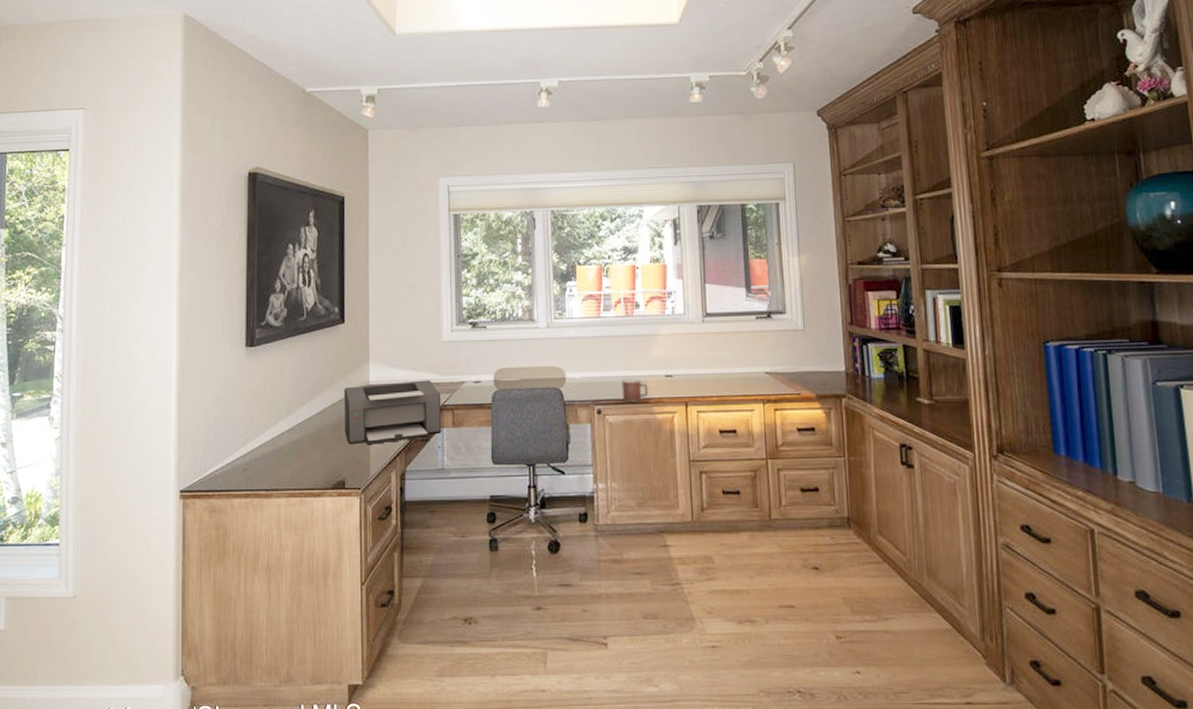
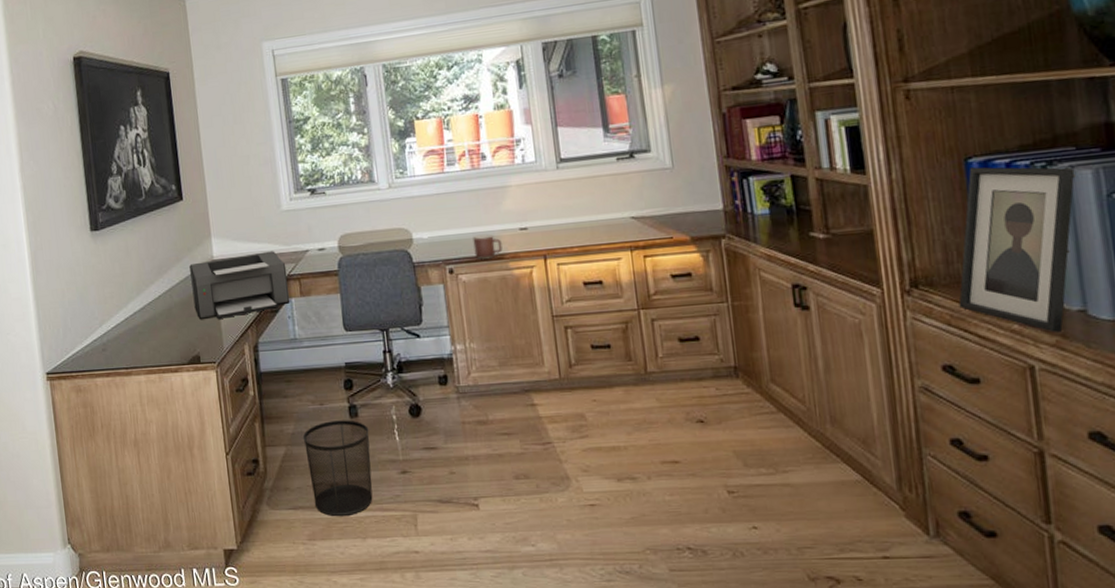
waste bin: none [441,553,508,653] -> present [302,420,373,517]
picture frame: none [1035,350,1129,500] -> present [958,166,1075,333]

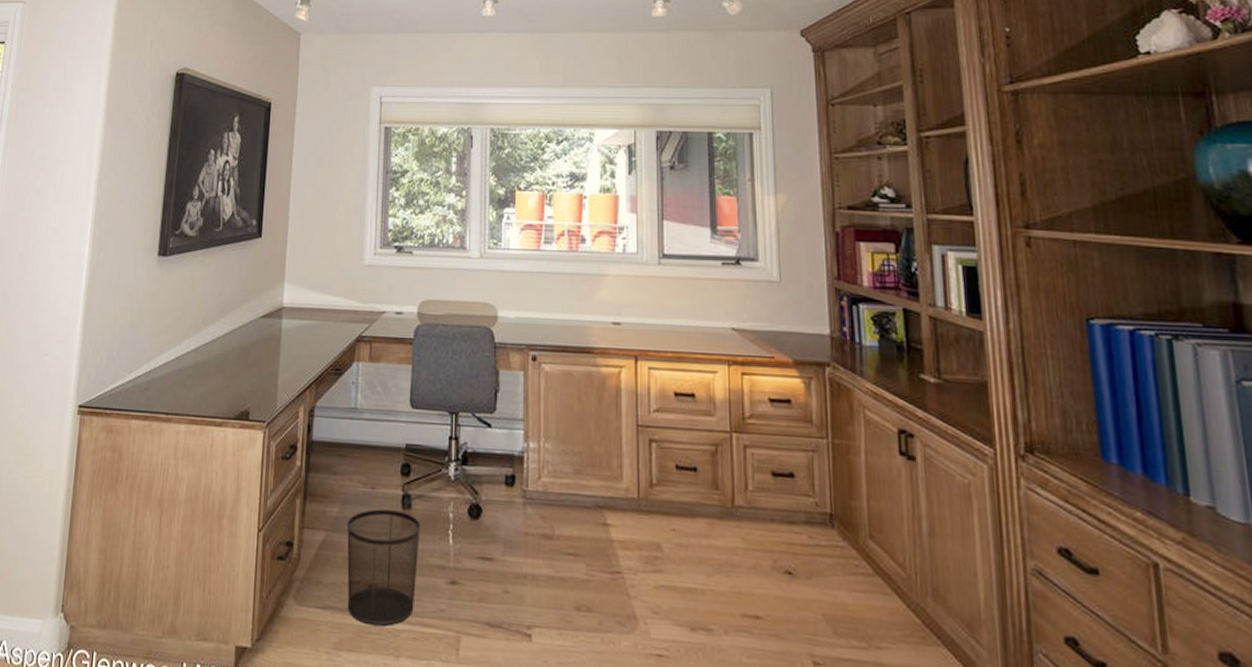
printer: present [189,251,291,320] -> none [253,306,359,374]
mug: present [472,234,503,259] -> none [561,322,592,351]
picture frame: present [958,166,1075,333] -> none [1077,329,1203,528]

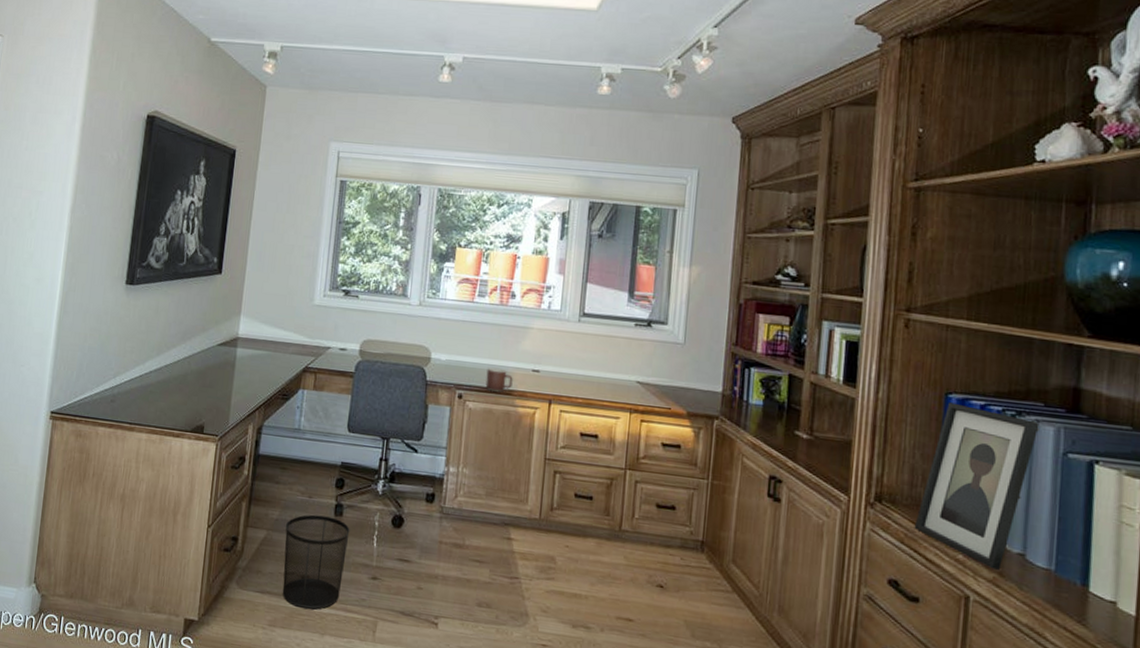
mug: none [561,322,592,351] -> present [485,367,513,392]
picture frame: none [1077,329,1203,528] -> present [914,402,1040,570]

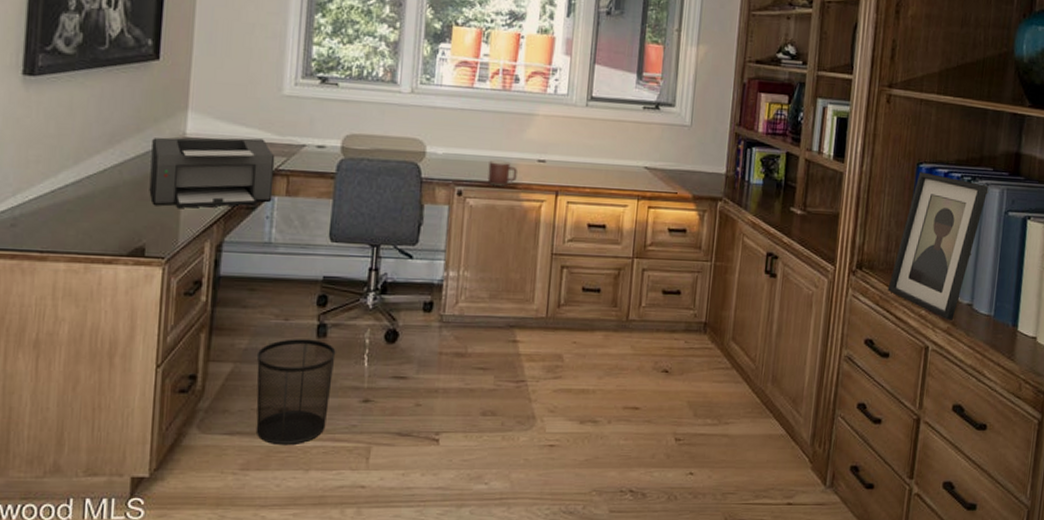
printer: none [209,336,306,397] -> present [149,137,275,208]

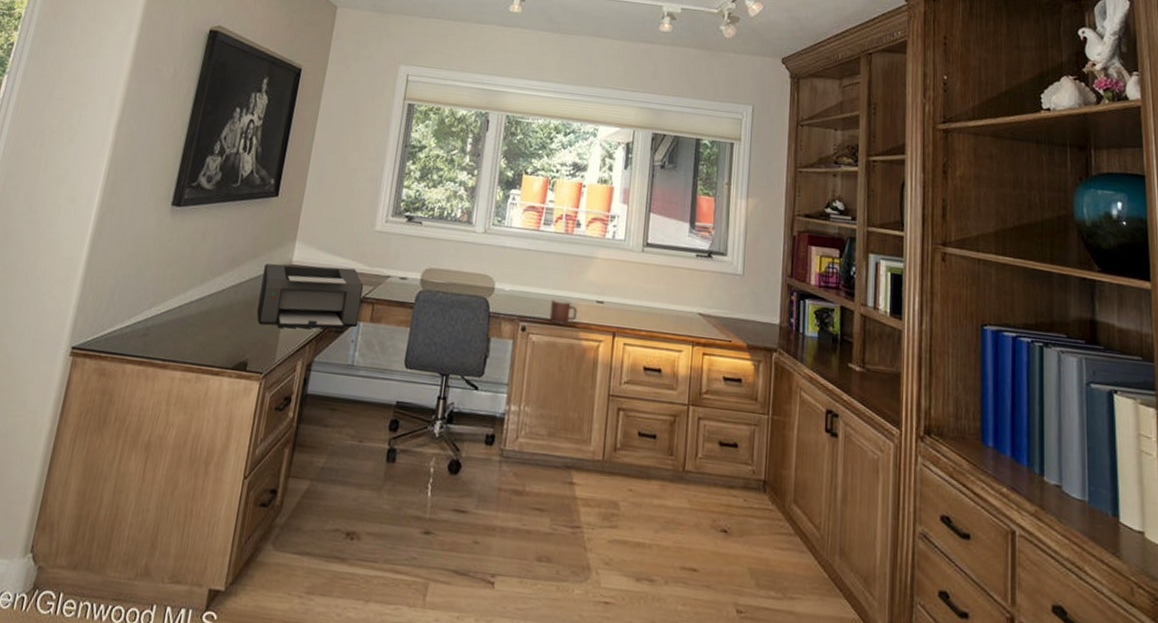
waste bin: present [256,339,336,446] -> none [324,461,403,573]
picture frame: present [887,172,989,320] -> none [961,334,1064,503]

